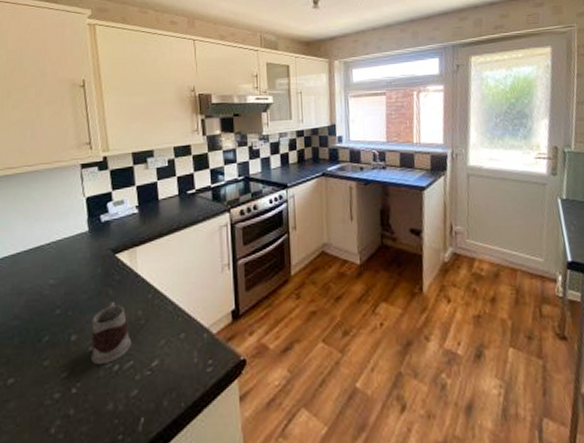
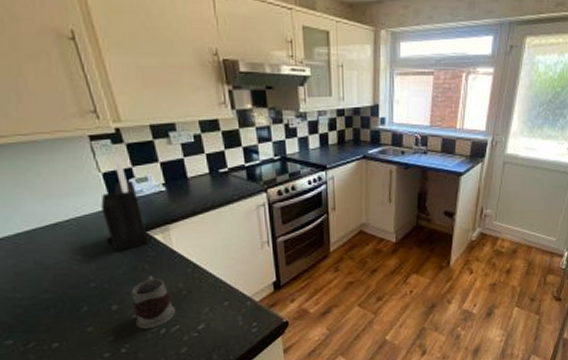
knife block: none [78,181,116,276] -> present [101,155,149,252]

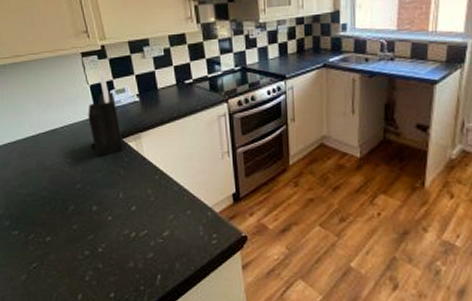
mug: present [131,275,176,330] -> none [108,179,145,232]

